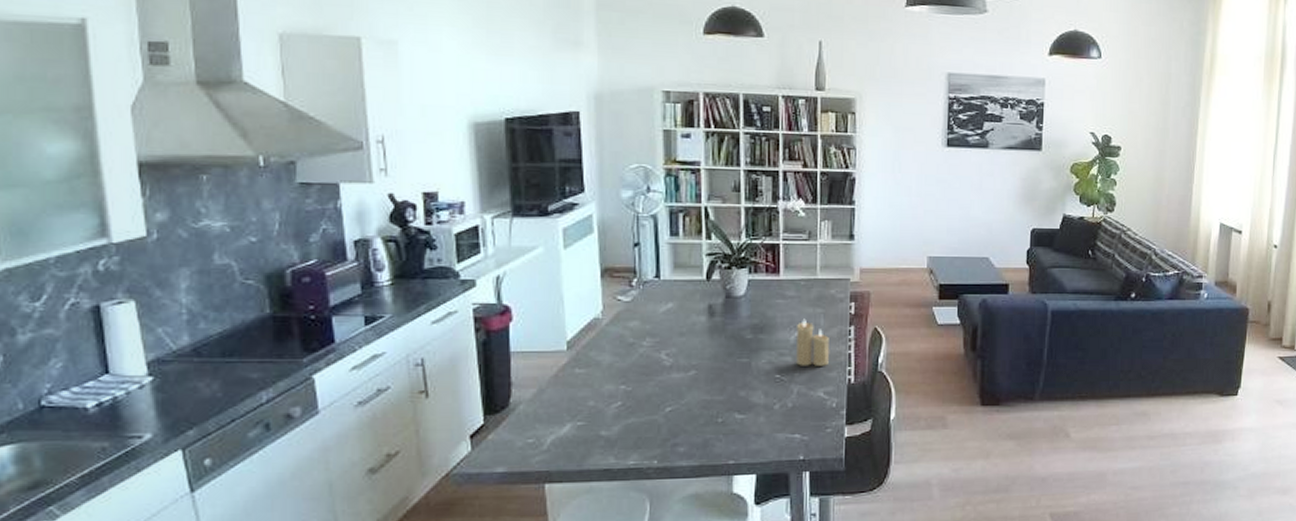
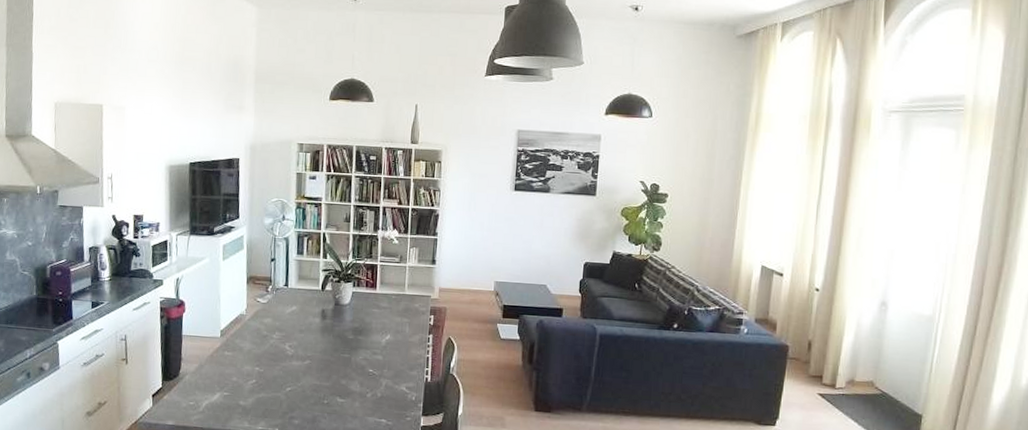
candle: present [795,318,829,366] -> none [386,326,412,366]

